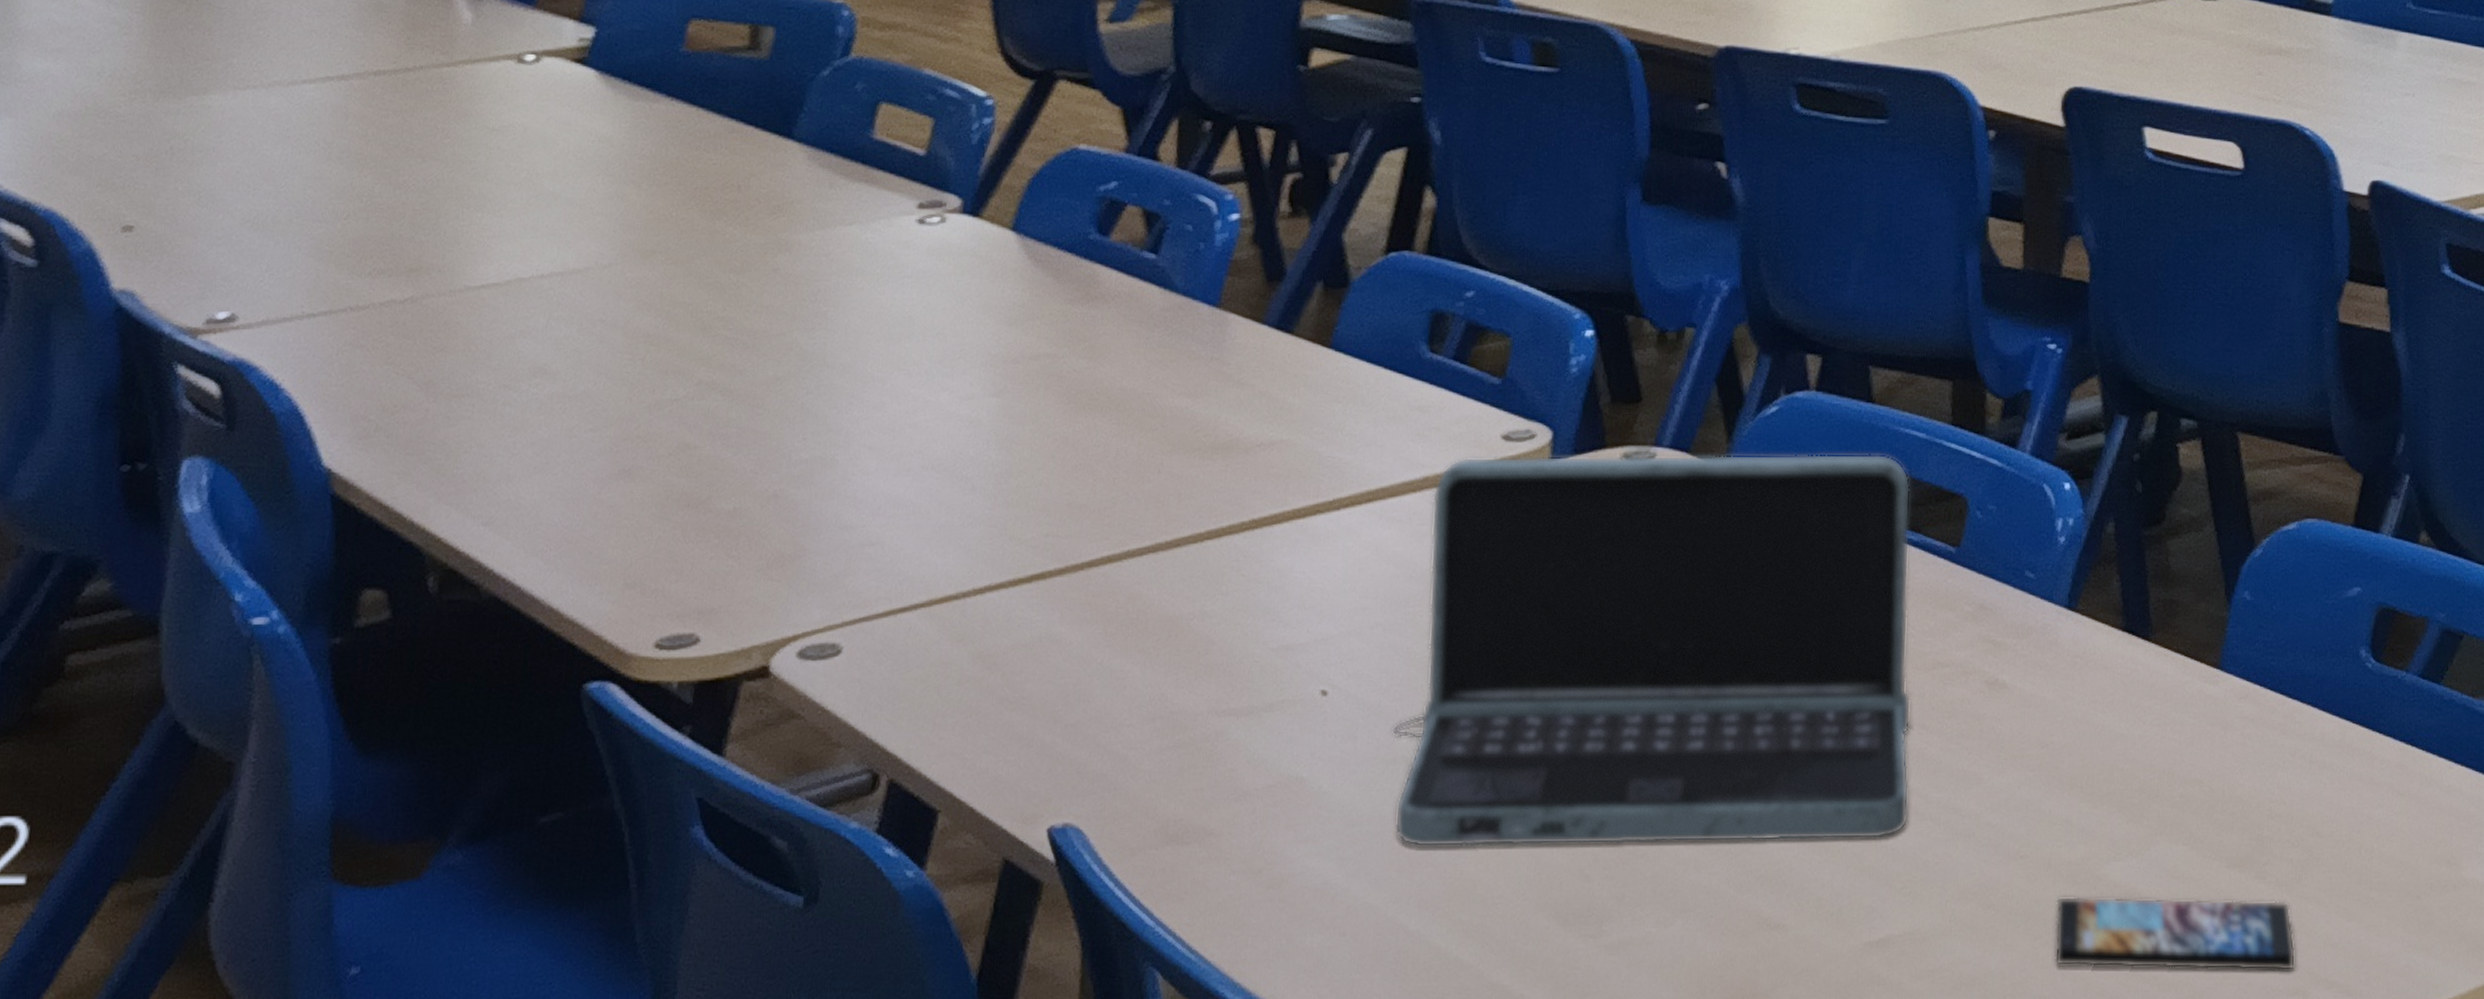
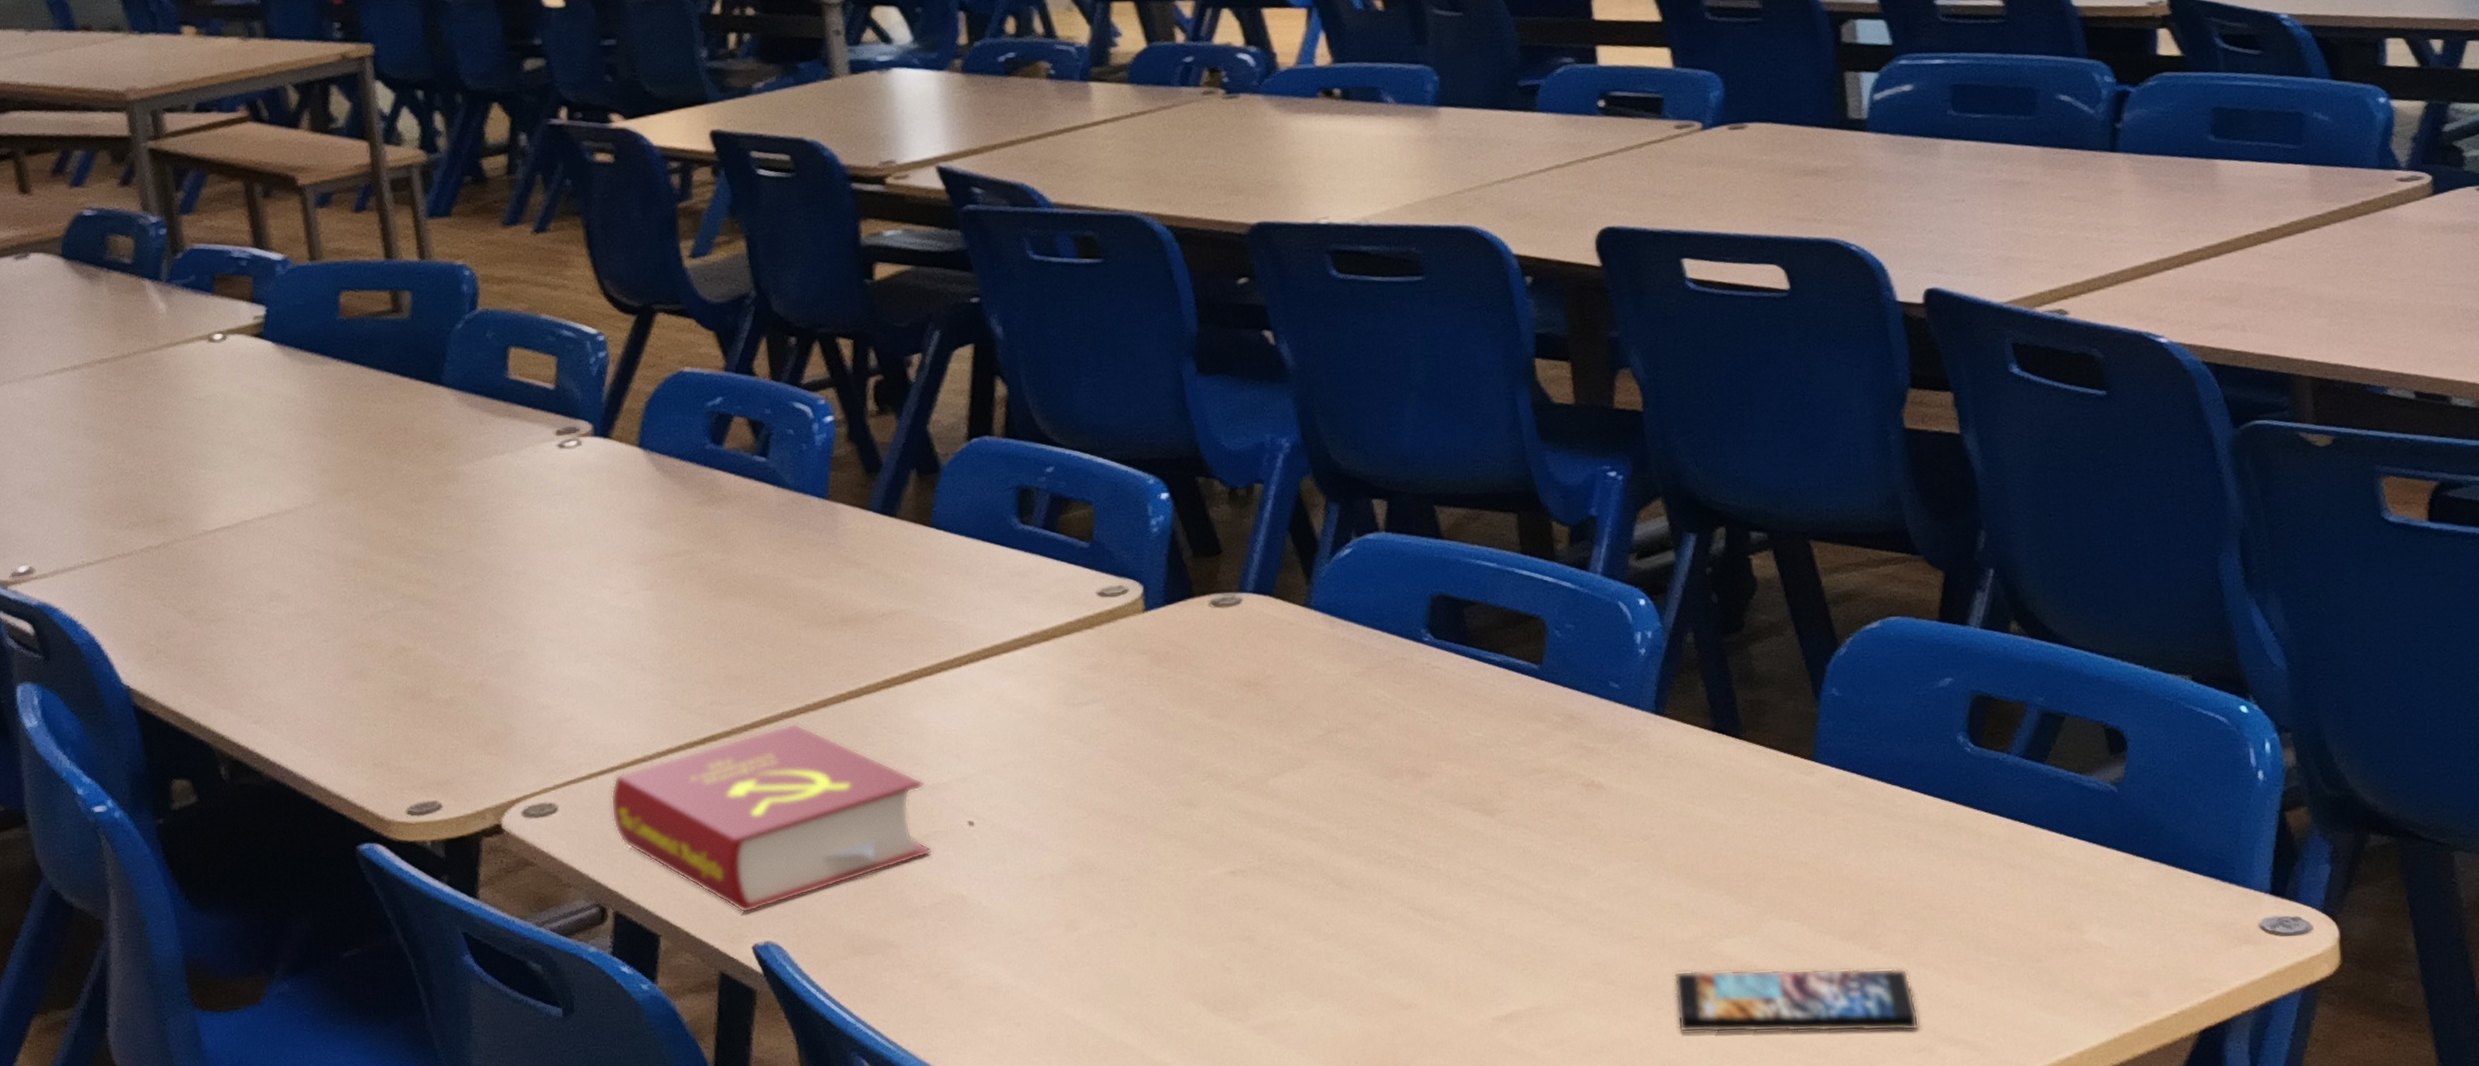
book: none [905,564,1278,788] -> present [610,723,932,913]
laptop: present [1391,454,1912,848] -> none [1035,584,1522,950]

